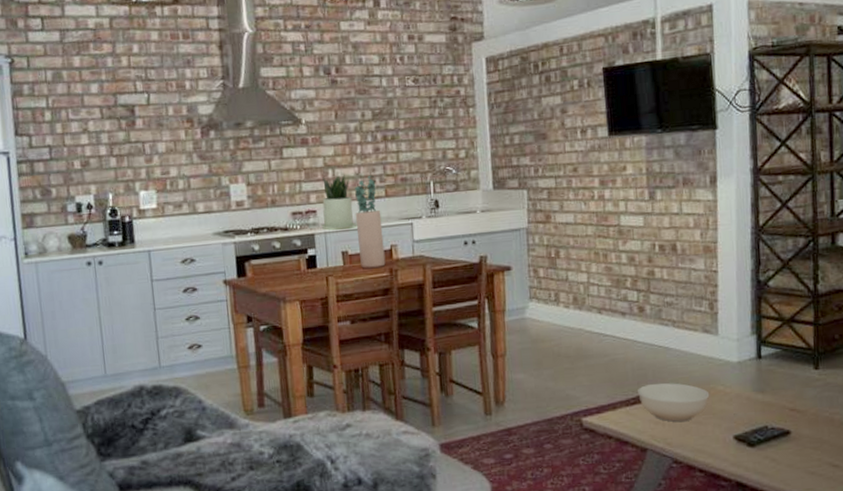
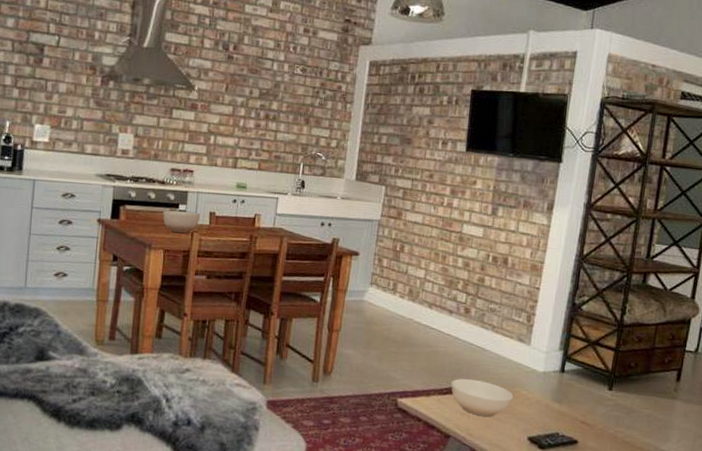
bowl: none [291,254,332,281] -> present [162,210,200,234]
planter: present [321,175,356,230] -> none [195,141,228,193]
vase: present [355,170,386,270] -> none [225,143,252,233]

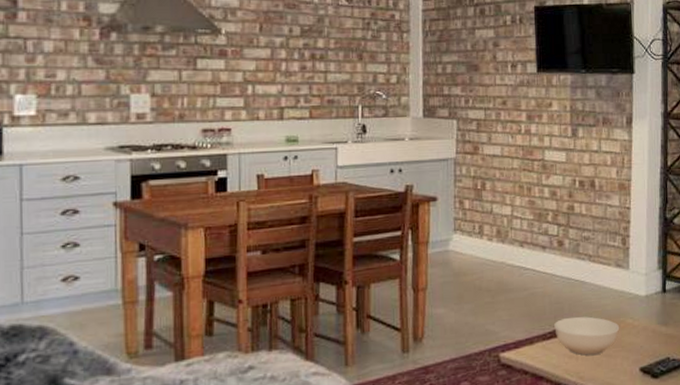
bowl: present [162,210,200,234] -> none [197,177,245,206]

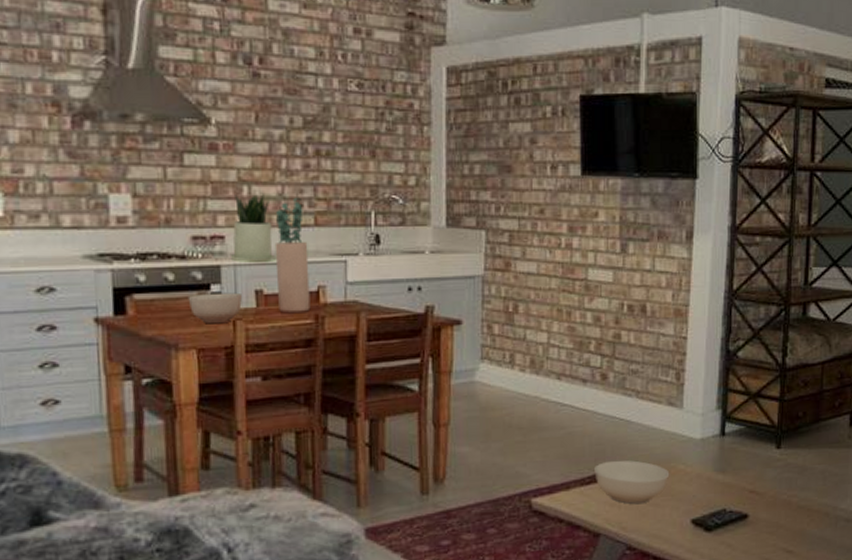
bowl: none [197,177,245,206] -> present [188,292,242,324]
planter: none [235,92,275,151] -> present [230,194,275,262]
vase: none [274,89,305,195] -> present [274,190,311,314]

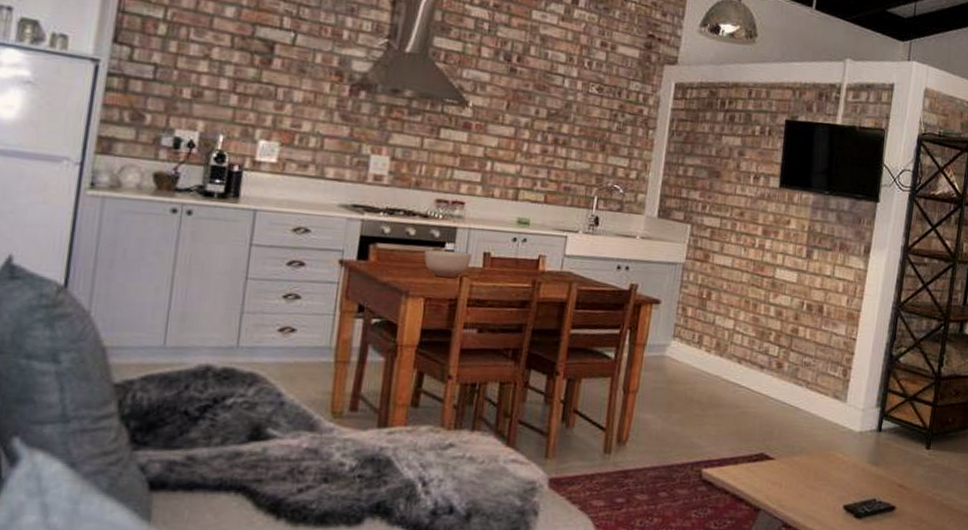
planter: present [230,194,275,262] -> none [466,168,508,229]
vase: present [274,190,311,314] -> none [502,171,537,278]
bowl: present [594,460,670,504] -> none [761,442,829,485]

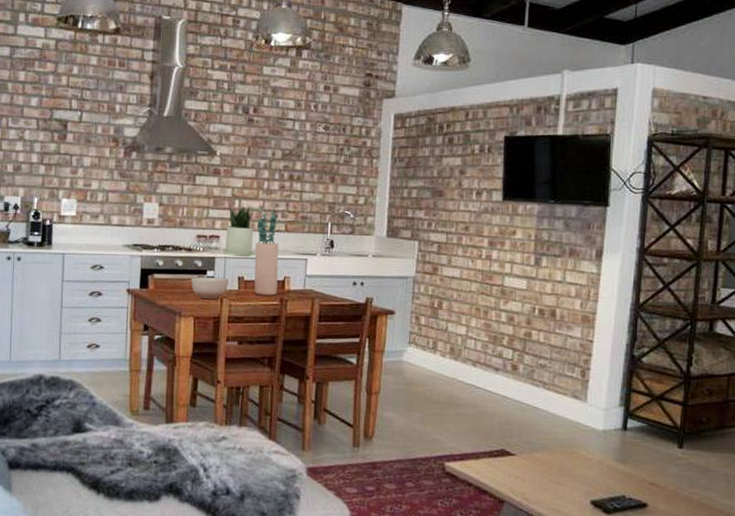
planter: none [466,168,508,229] -> present [222,206,254,257]
vase: none [502,171,537,278] -> present [254,205,279,297]

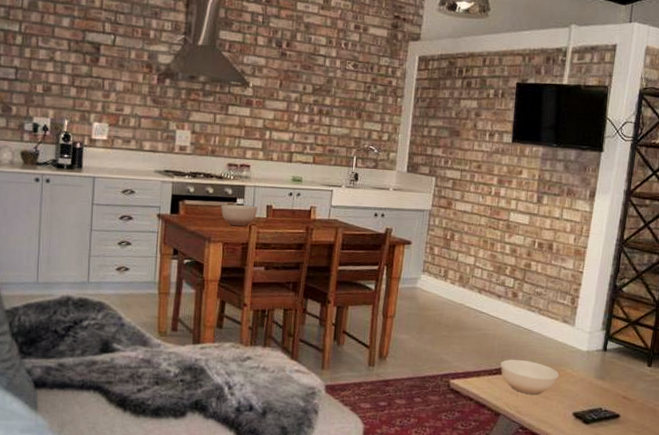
planter: present [222,206,254,257] -> none [252,137,283,186]
vase: present [254,205,279,297] -> none [282,137,307,225]
bowl: none [502,439,572,480] -> present [500,359,560,395]

